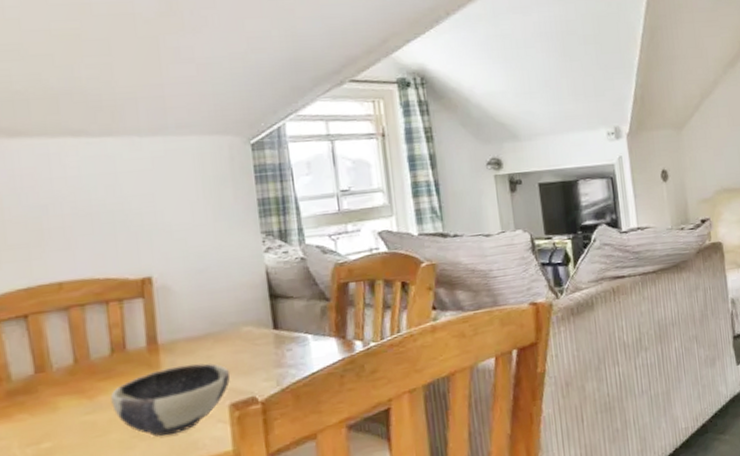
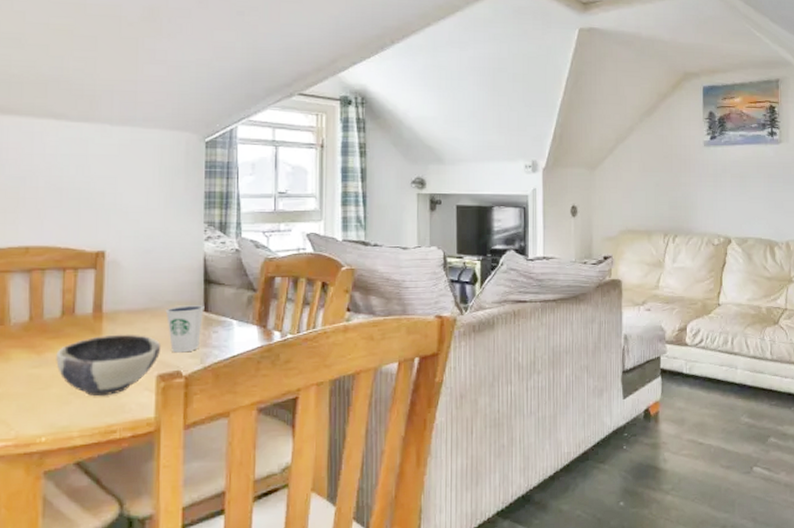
dixie cup: none [230,322,274,378] -> present [165,305,204,353]

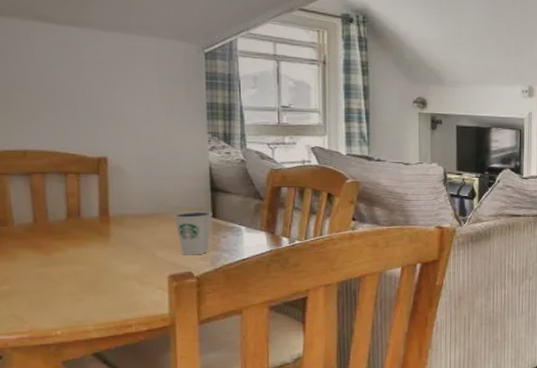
bowl: present [56,334,162,397] -> none [65,237,172,294]

